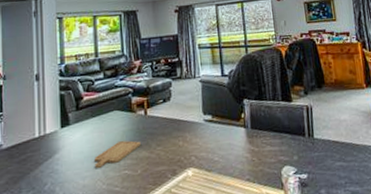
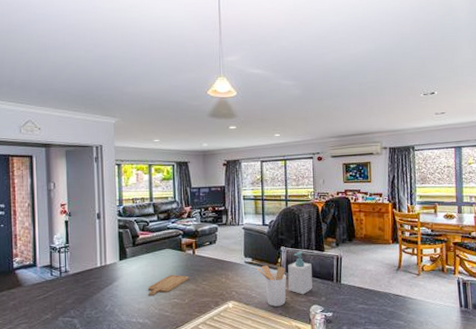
utensil holder: none [217,122,253,171] -> present [256,265,287,307]
soap bottle: none [253,103,282,155] -> present [288,251,312,295]

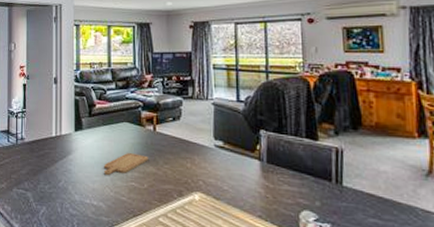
utensil holder: present [256,265,287,307] -> none [229,151,268,206]
soap bottle: present [288,251,312,295] -> none [269,137,302,195]

